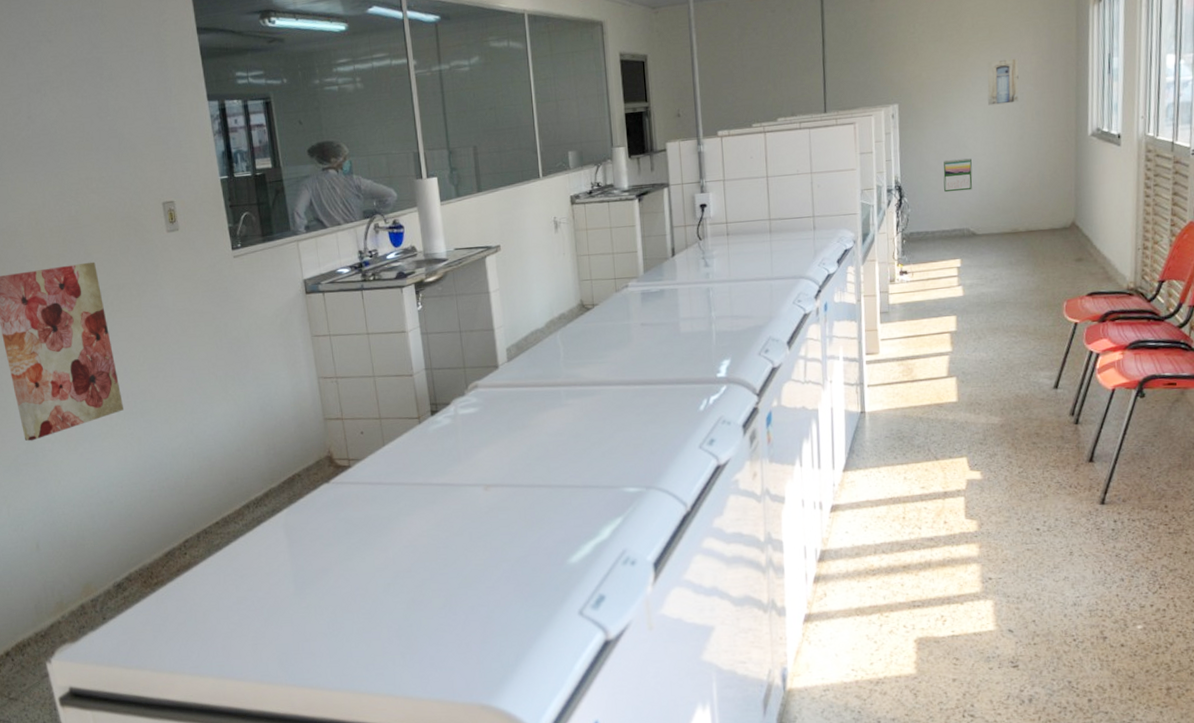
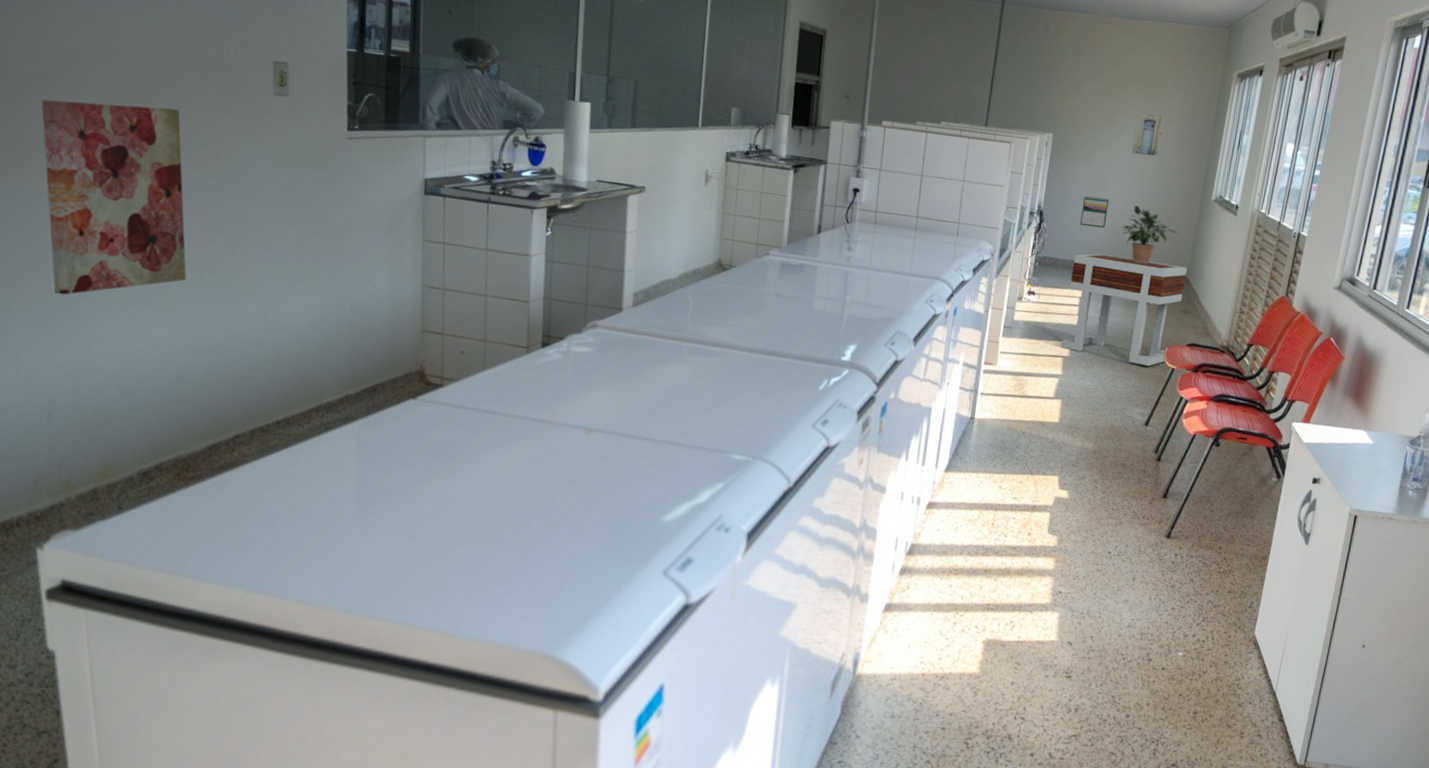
side table: none [943,212,1074,326] -> present [1061,253,1188,367]
potted plant: none [991,158,1055,219] -> present [1122,205,1177,264]

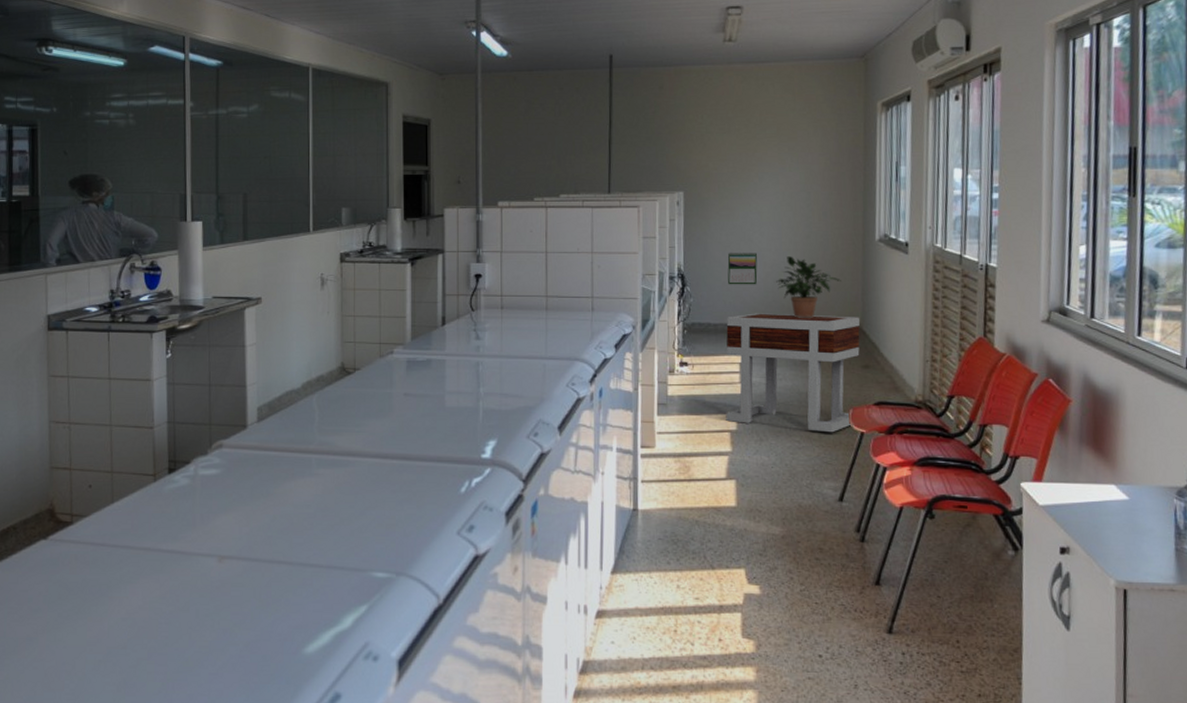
wall art: present [1132,113,1165,157] -> none [774,157,807,202]

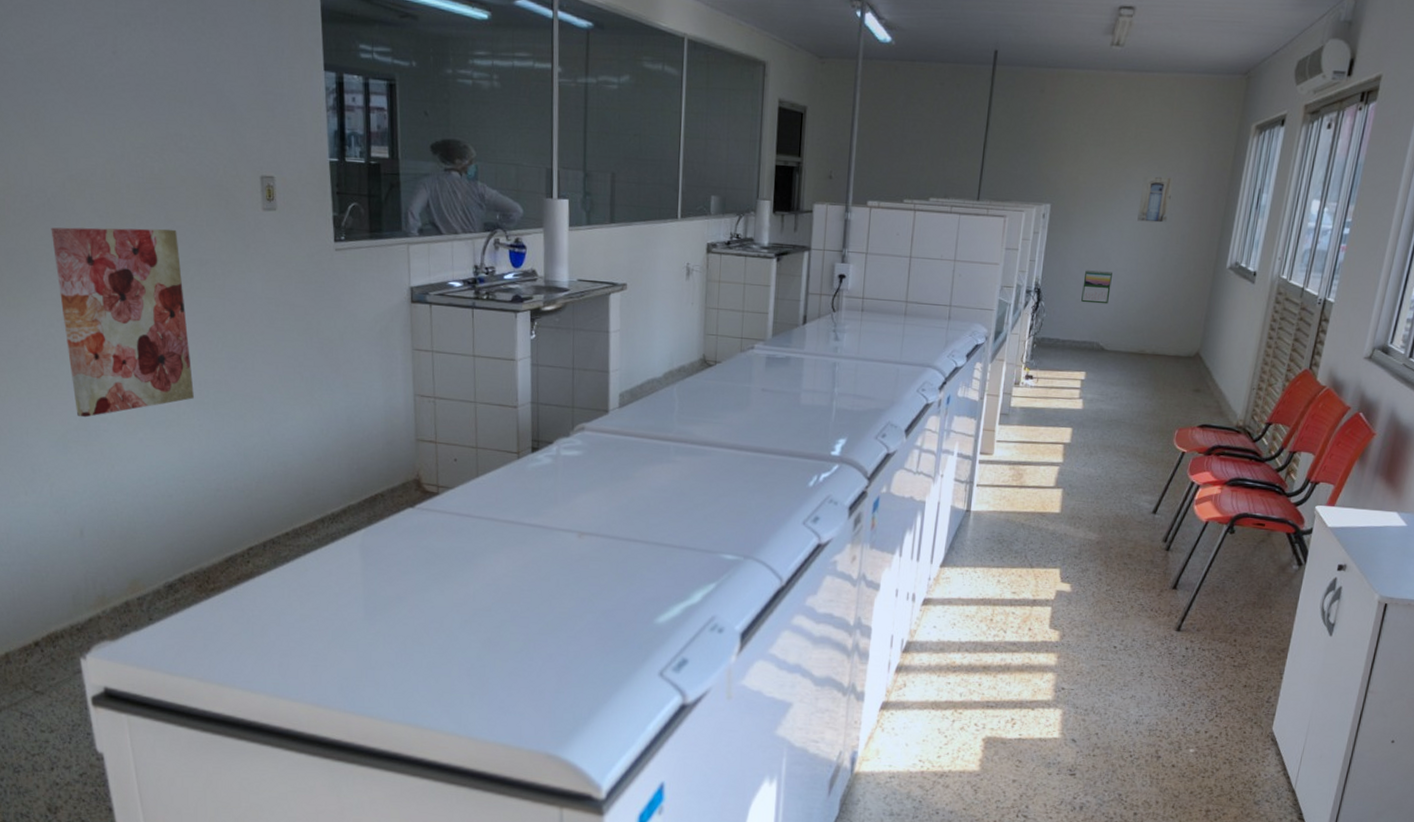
side table: present [726,313,861,433] -> none [1061,332,1200,451]
wall art: none [774,157,807,202] -> present [1137,176,1174,223]
potted plant: present [776,256,841,318] -> none [1127,278,1188,340]

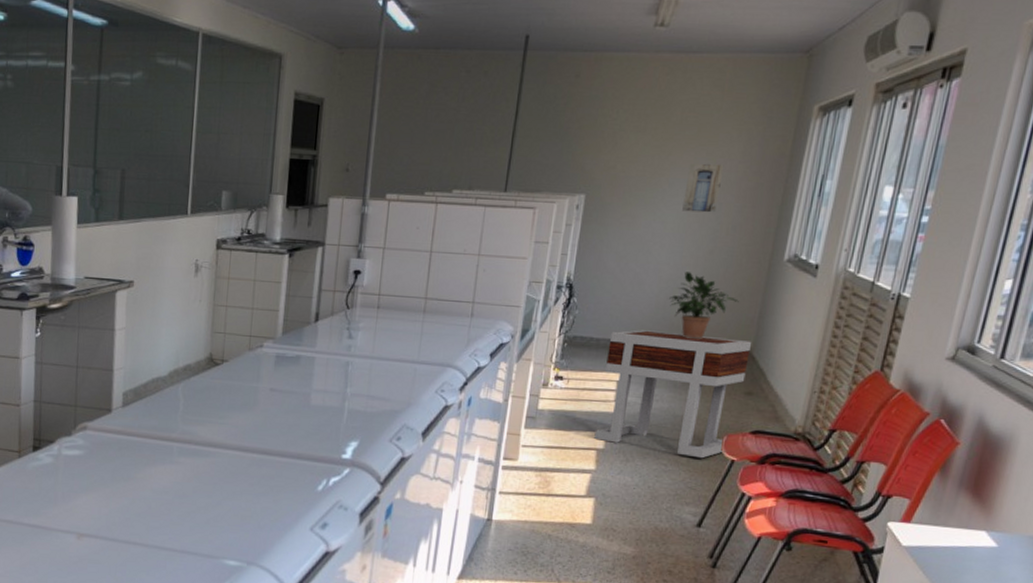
side table: none [1061,332,1200,451] -> present [594,330,752,459]
calendar: present [1081,270,1112,305] -> none [618,263,654,301]
potted plant: none [1127,278,1188,340] -> present [669,272,739,339]

